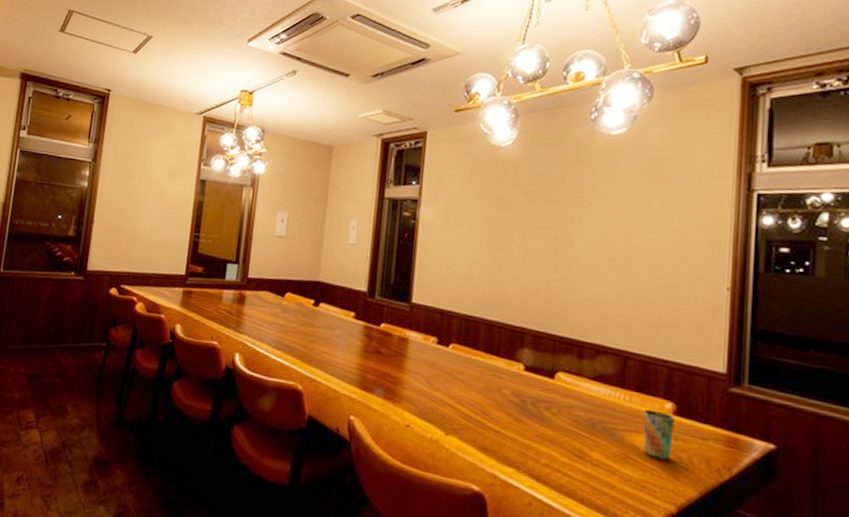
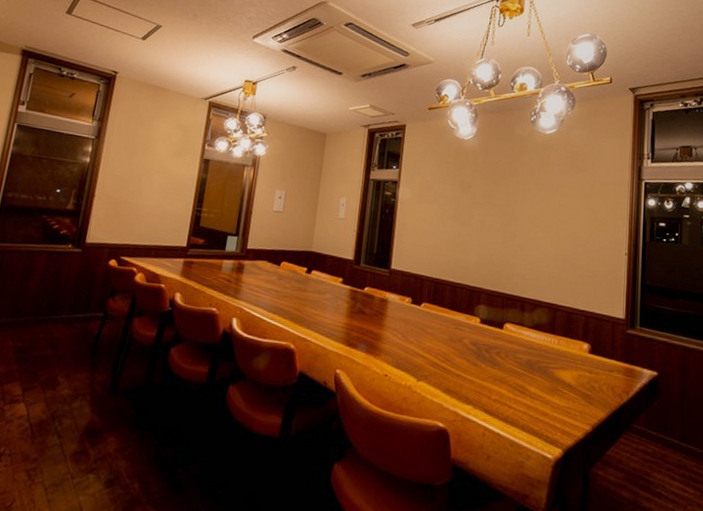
cup: present [643,409,674,460] -> none [567,350,590,390]

